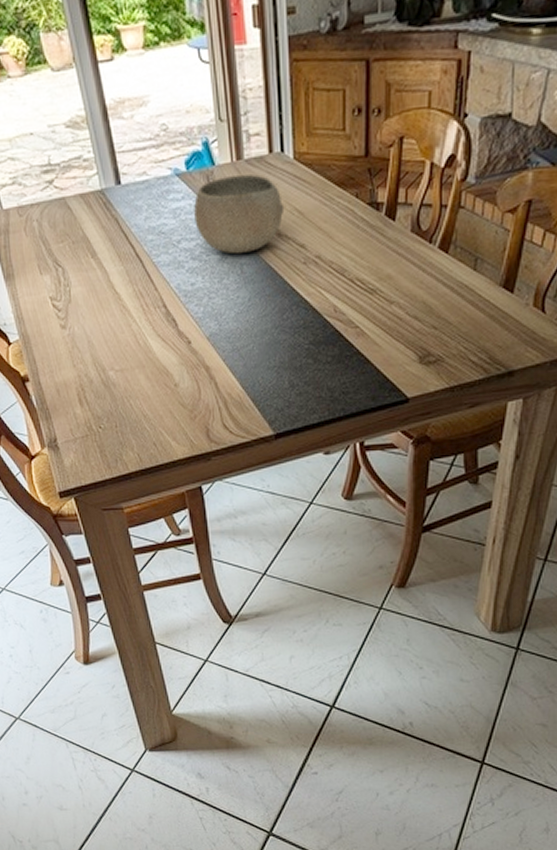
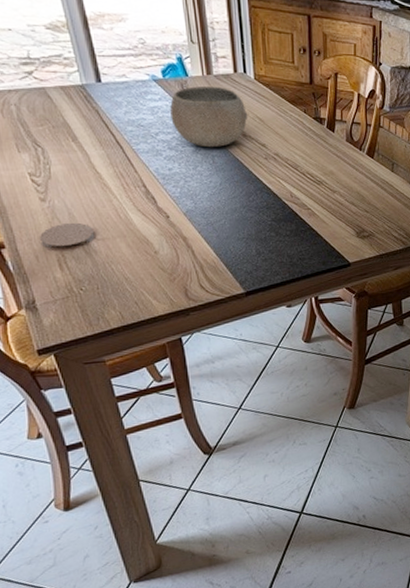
coaster: none [61,351,114,385] -> present [40,222,95,252]

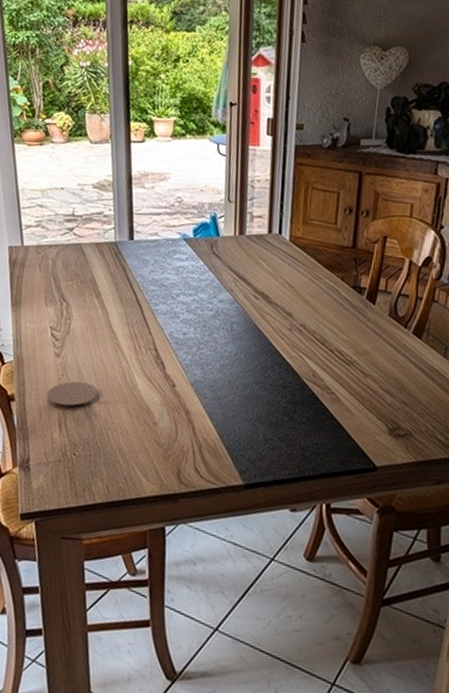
bowl: present [170,86,248,148] -> none [194,246,277,314]

